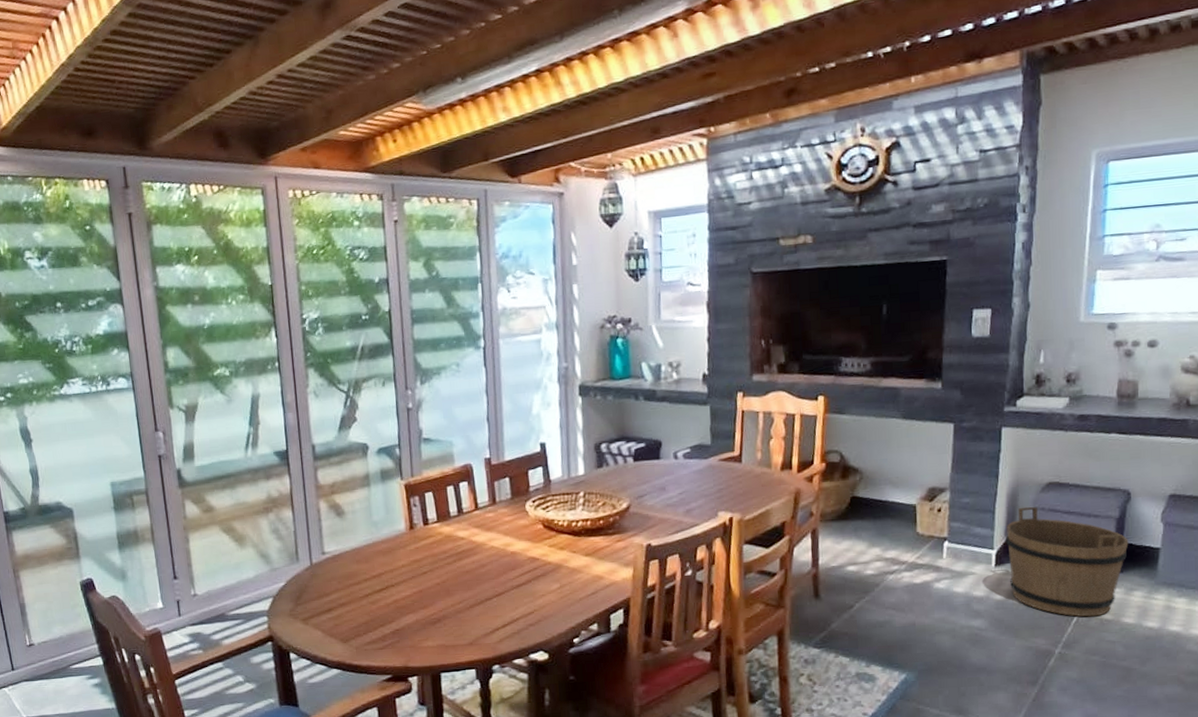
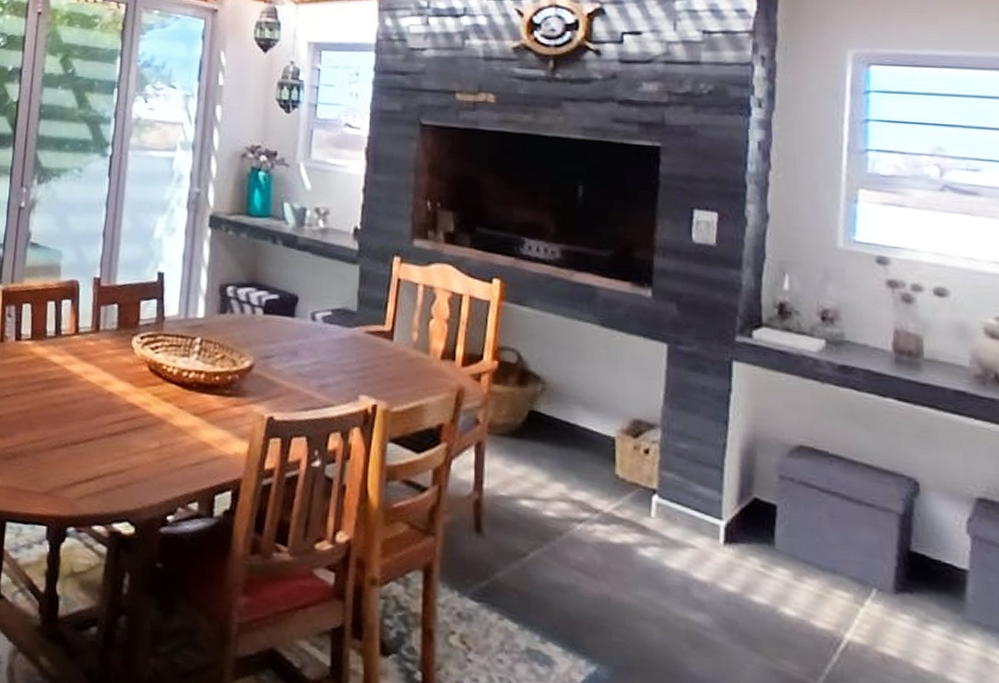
bucket: present [1006,506,1129,617] -> none [739,471,920,649]

